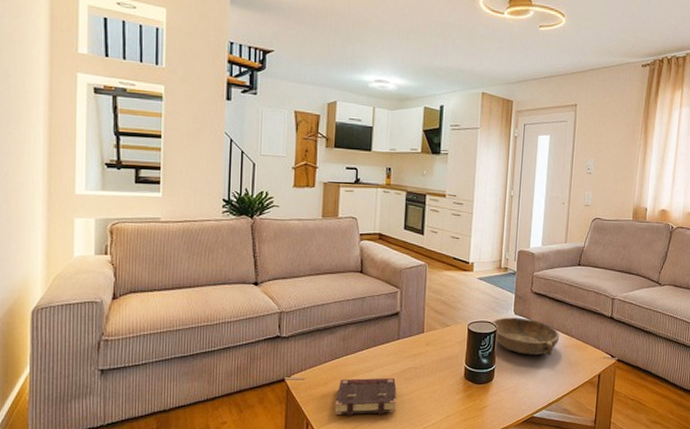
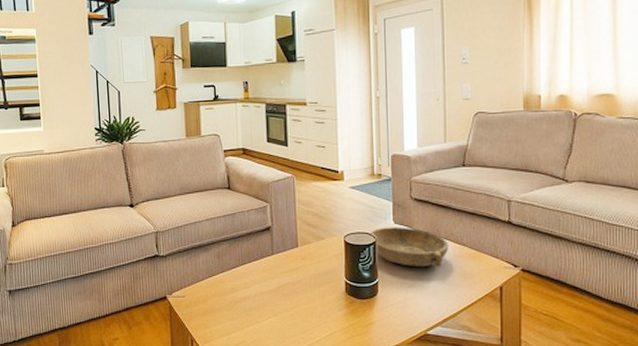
book: present [334,377,397,416] -> none [216,293,278,333]

